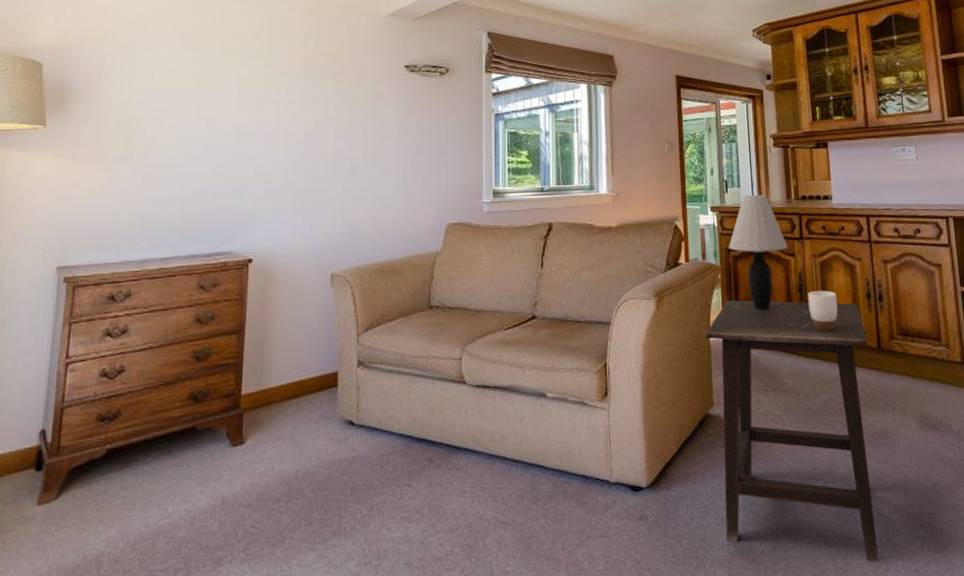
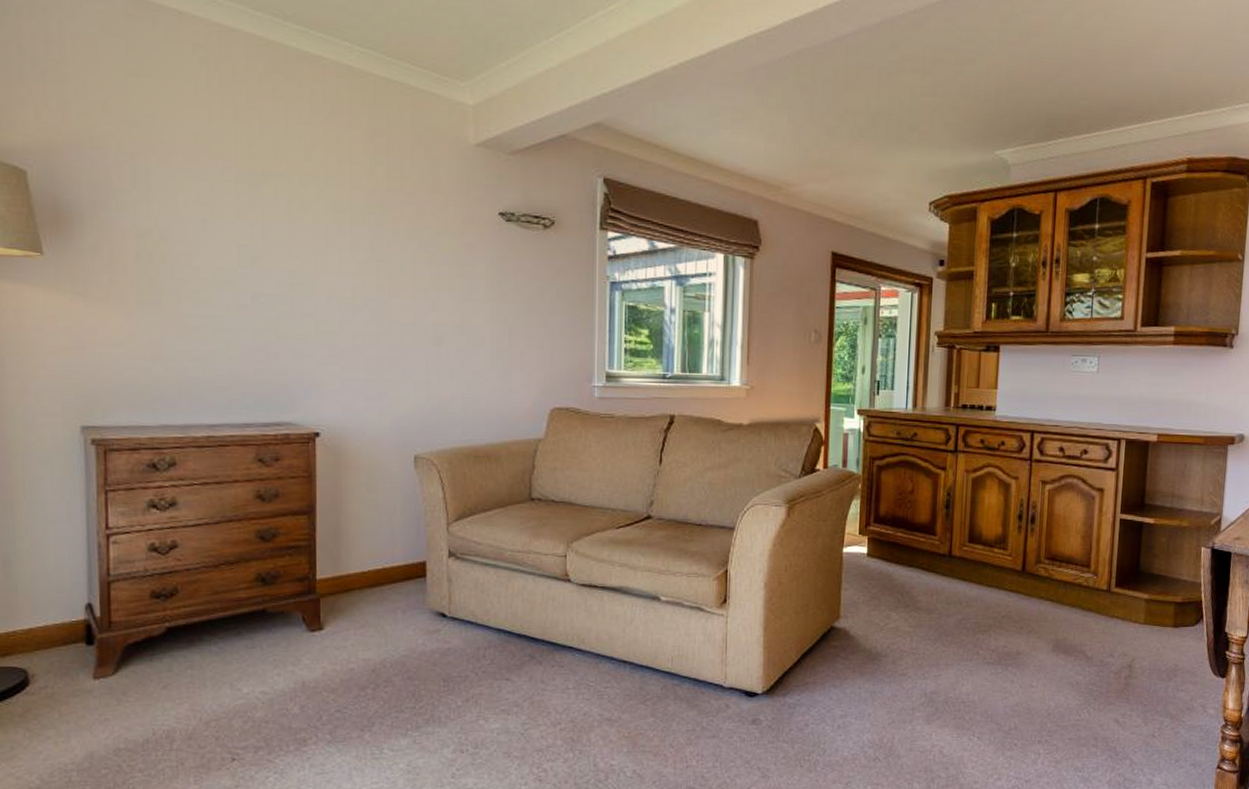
side table: present [705,300,879,563] -> none [838,513,1012,773]
table lamp: present [729,195,788,310] -> none [874,400,940,525]
mug: present [808,291,838,331] -> none [954,509,986,551]

